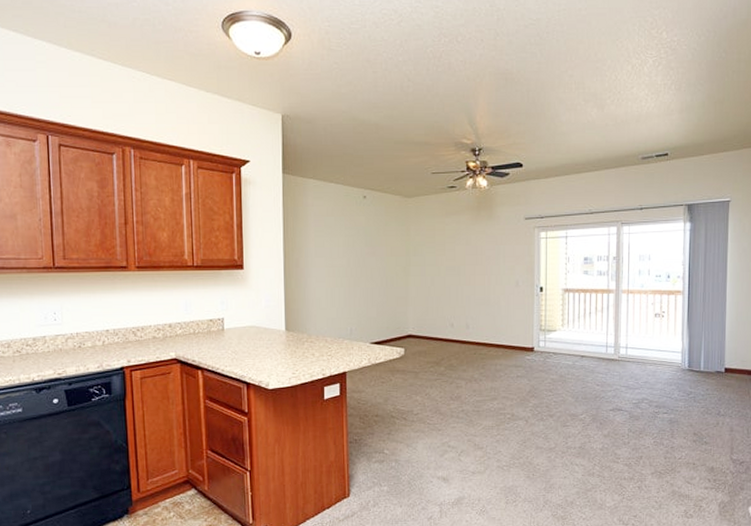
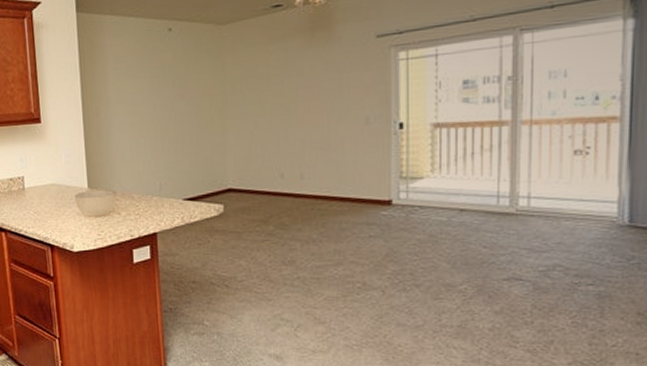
bowl: none [271,332,312,358] -> present [74,189,117,218]

